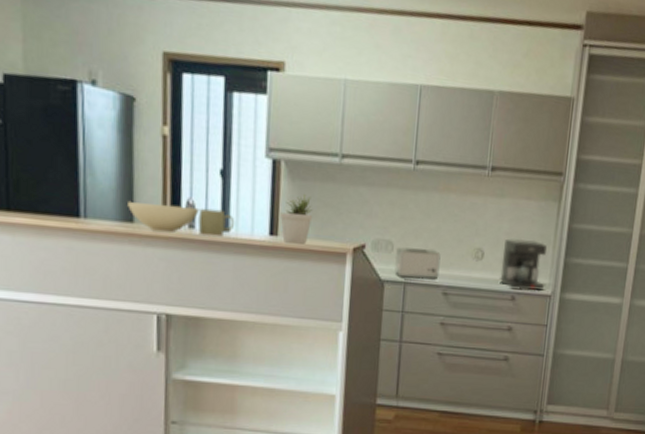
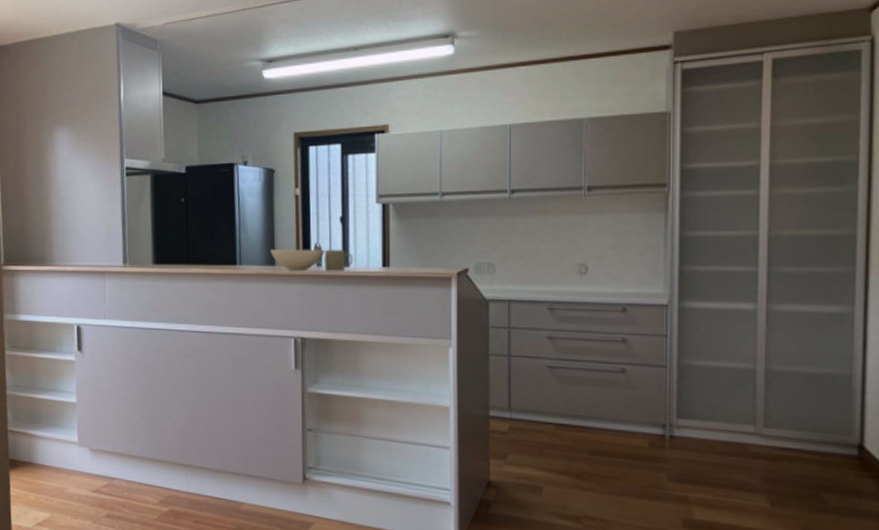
potted plant: present [280,194,313,244] -> none [391,230,419,272]
toaster: present [395,247,441,281] -> none [498,267,543,298]
coffee maker: present [499,238,548,291] -> none [606,251,660,302]

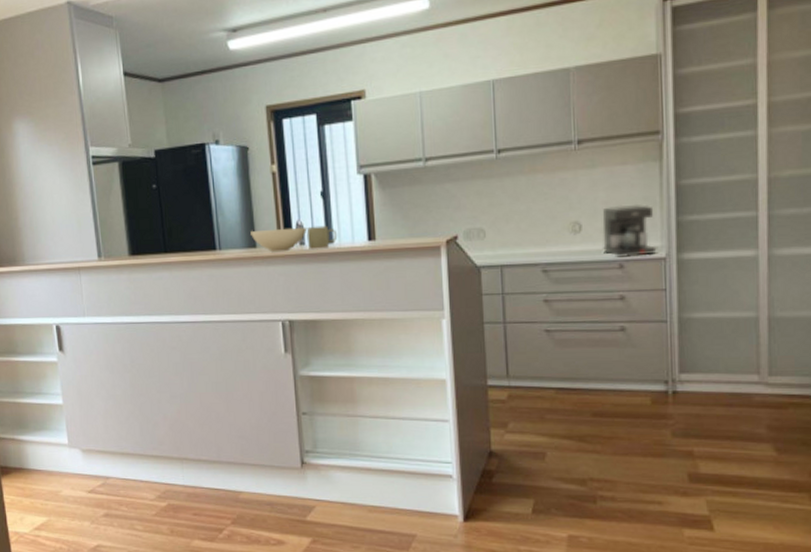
coffee maker: none [606,251,660,302] -> present [602,204,657,257]

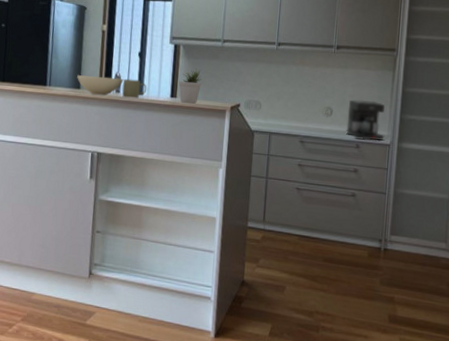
potted plant: none [376,200,405,245] -> present [178,68,202,104]

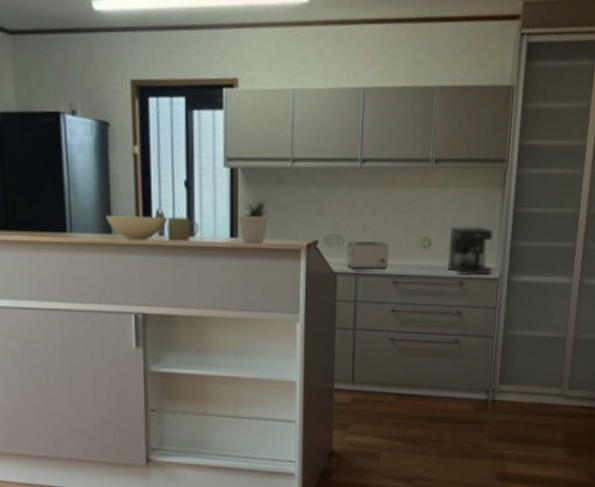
toaster: none [262,106,298,132] -> present [346,240,389,271]

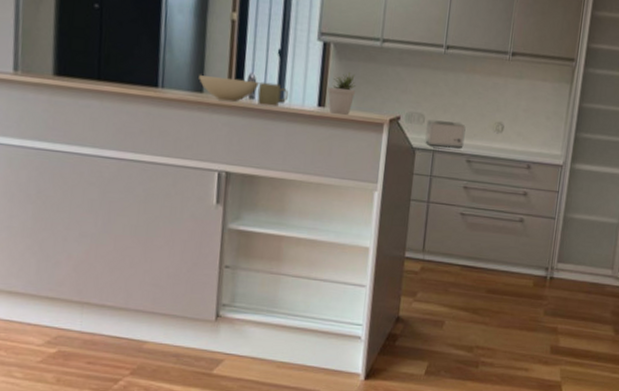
coffee maker: present [446,225,494,275] -> none [516,114,560,161]

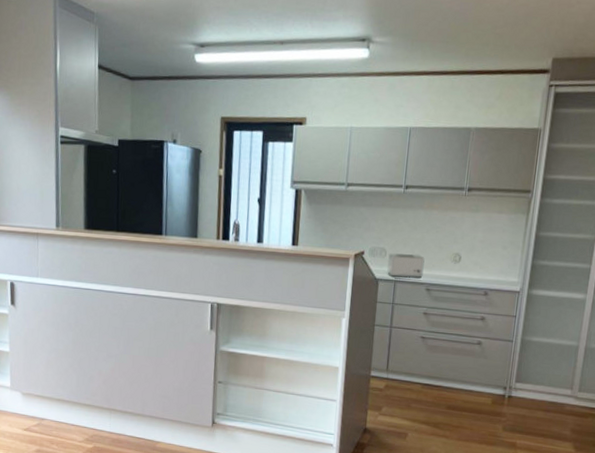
bowl: present [199,74,260,103] -> none [194,222,243,245]
mug: present [257,81,289,108] -> none [241,226,268,248]
potted plant: present [328,72,356,115] -> none [300,214,325,252]

